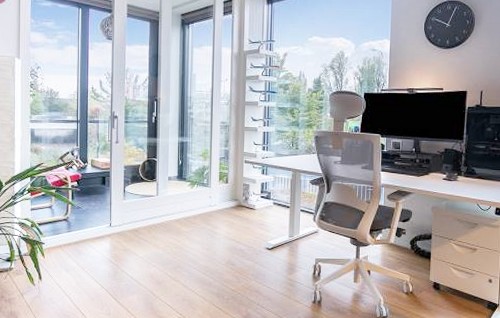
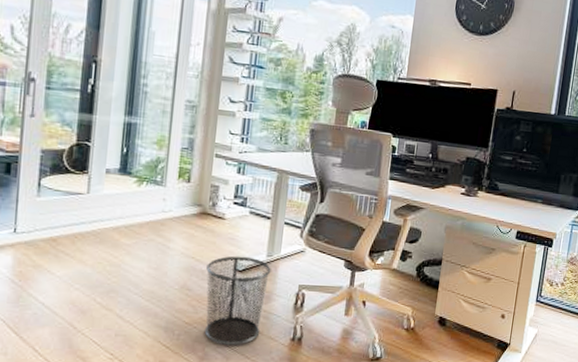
waste bin: none [244,237,293,308] -> present [204,255,271,346]

